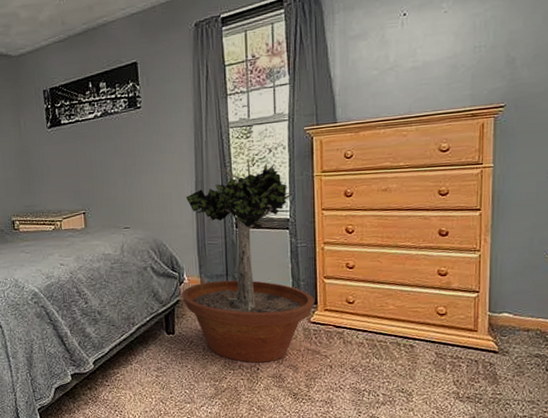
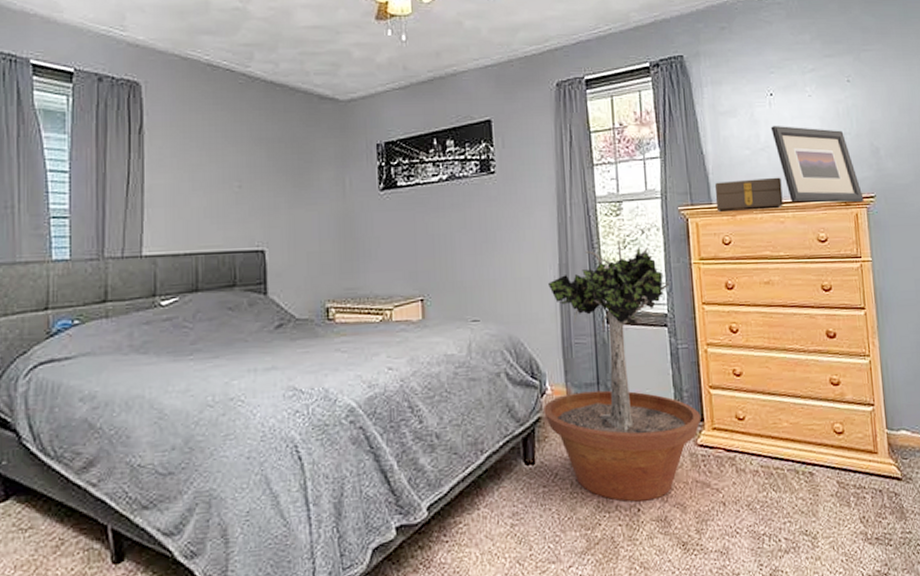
jewelry box: none [340,94,407,130] -> present [714,177,783,213]
picture frame: none [401,44,492,117] -> present [770,126,864,203]

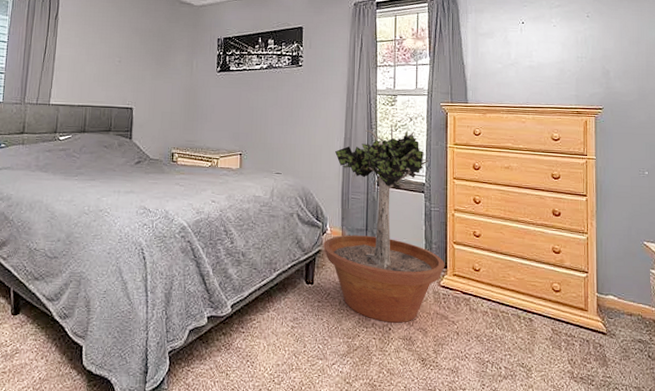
jewelry box: present [714,177,783,213] -> none [471,86,525,112]
picture frame: present [770,126,864,203] -> none [520,47,593,113]

